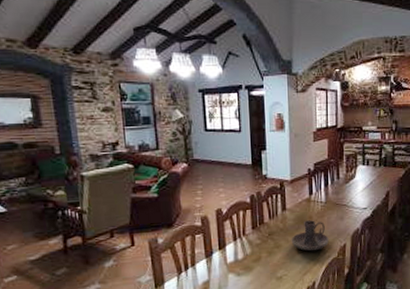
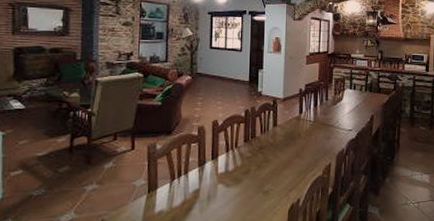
candle holder: present [291,220,329,251] -> none [279,138,315,168]

